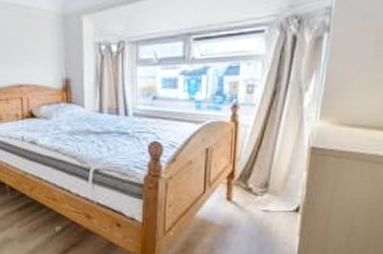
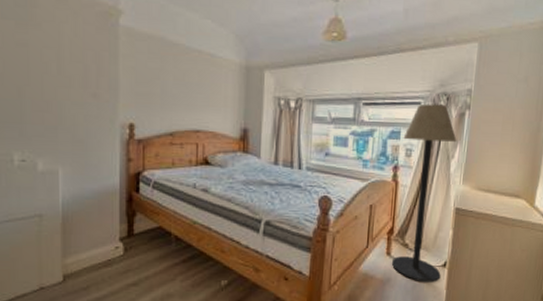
floor lamp: none [232,29,312,229] -> present [391,104,457,282]

